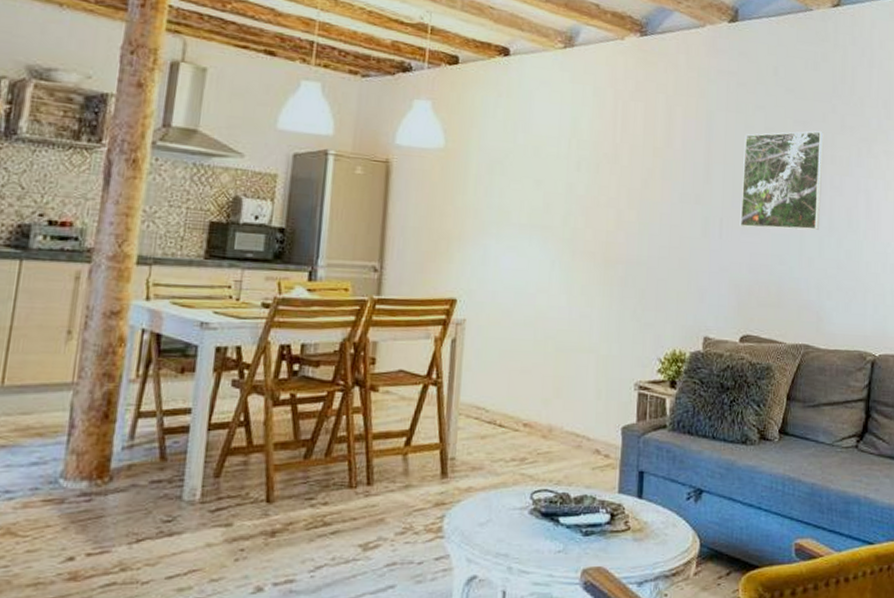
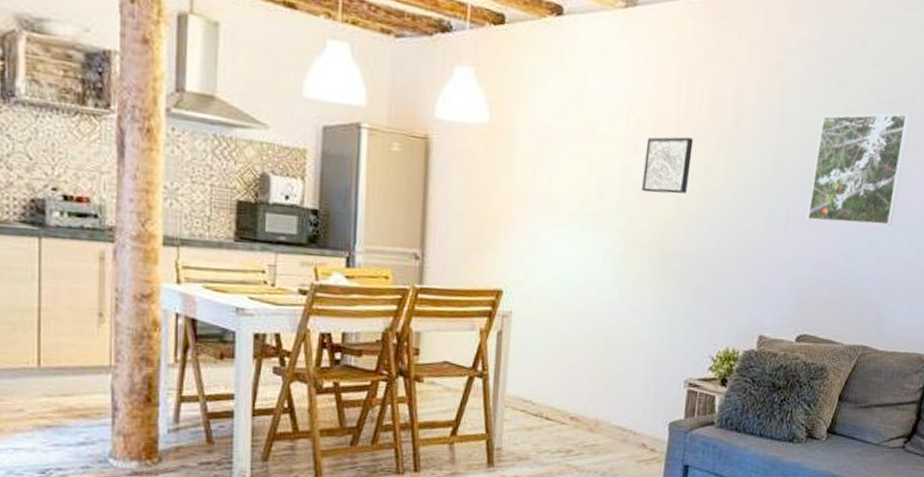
wall art: none [585,155,630,206] -> present [642,136,694,194]

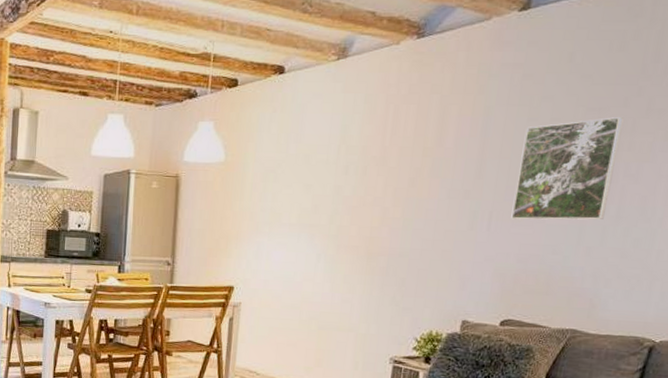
wall art: present [642,136,694,194] -> none [351,157,399,205]

